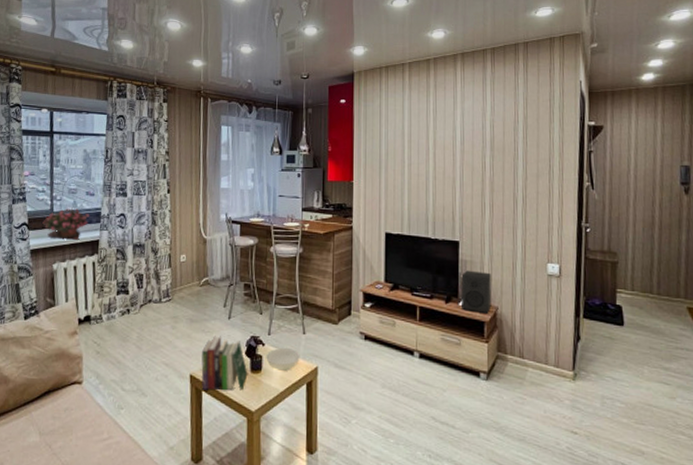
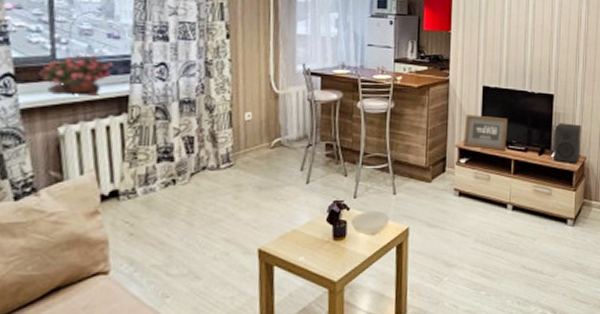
books: present [201,336,248,391] -> none [272,203,330,265]
picture frame: none [368,260,412,298] -> present [463,115,508,152]

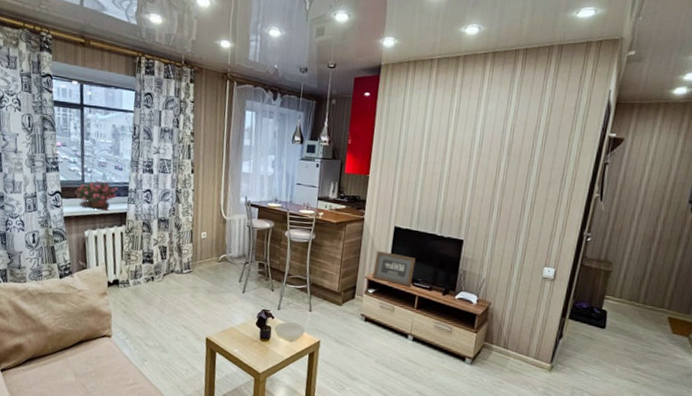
speaker: present [554,123,581,163] -> none [457,267,489,307]

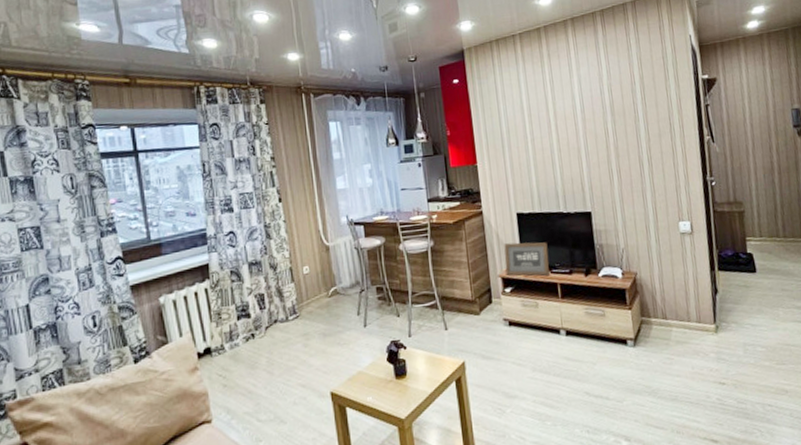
potted flower: present [74,180,119,211] -> none [140,232,194,269]
bowl: present [274,321,305,342] -> none [409,347,446,372]

